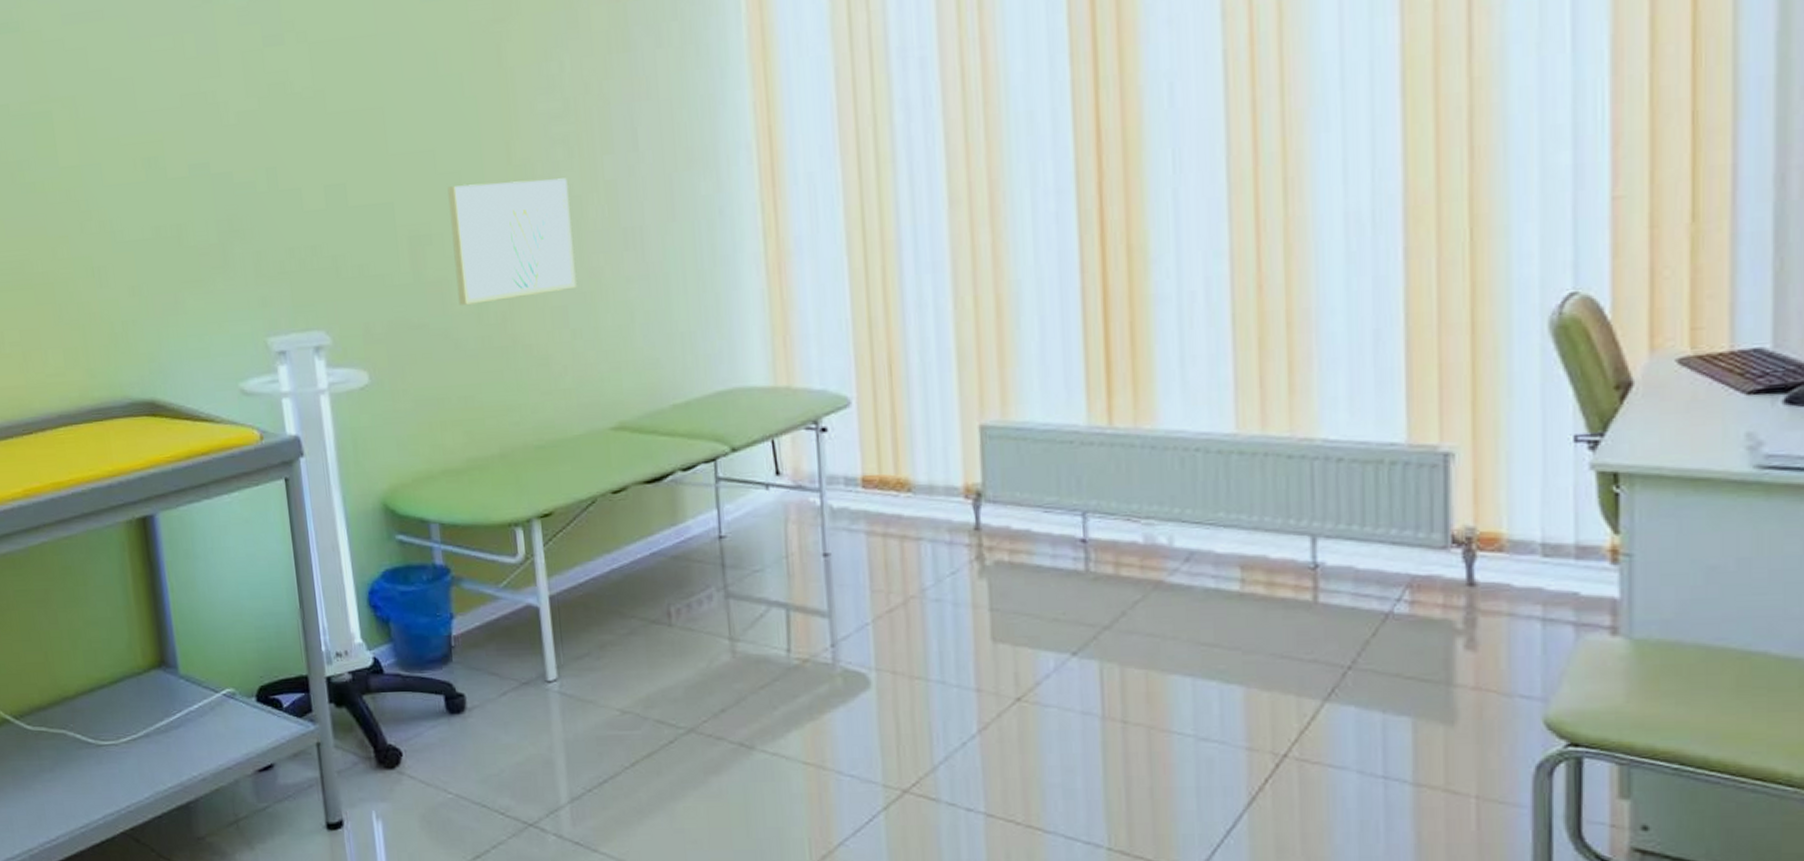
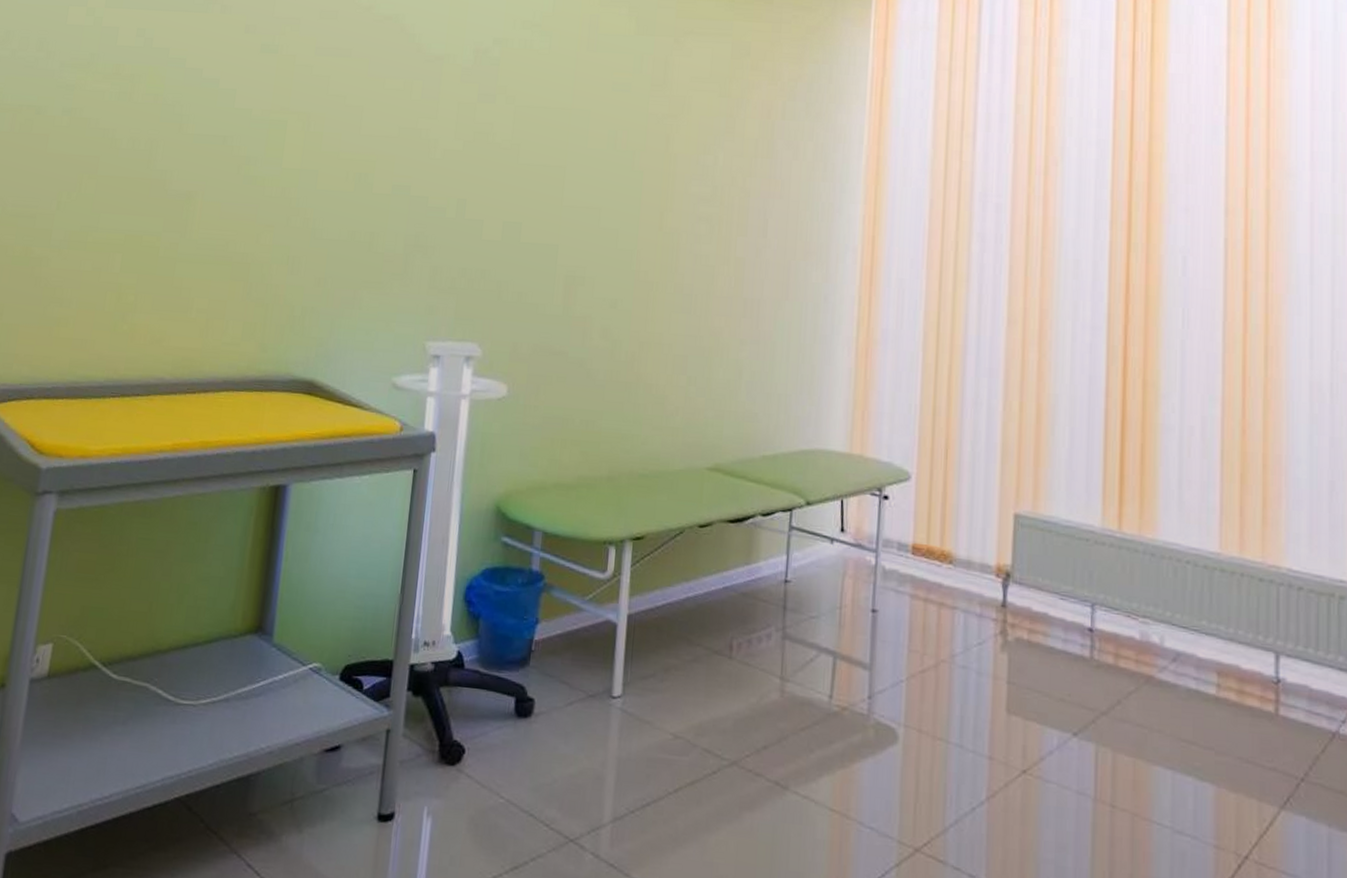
wall art: present [447,178,577,305] -> none [597,240,705,343]

